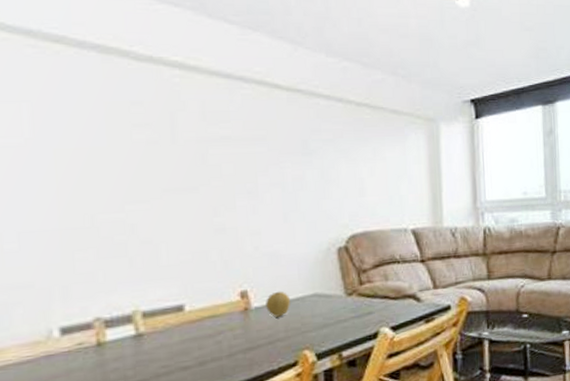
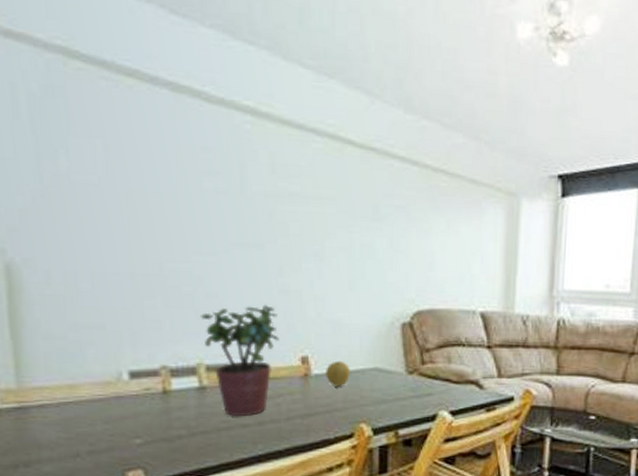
potted plant: none [135,244,217,360] -> present [201,304,279,416]

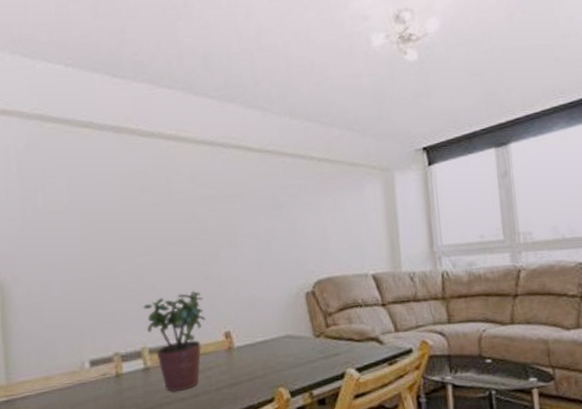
fruit: present [326,361,350,387] -> none [246,332,266,356]

